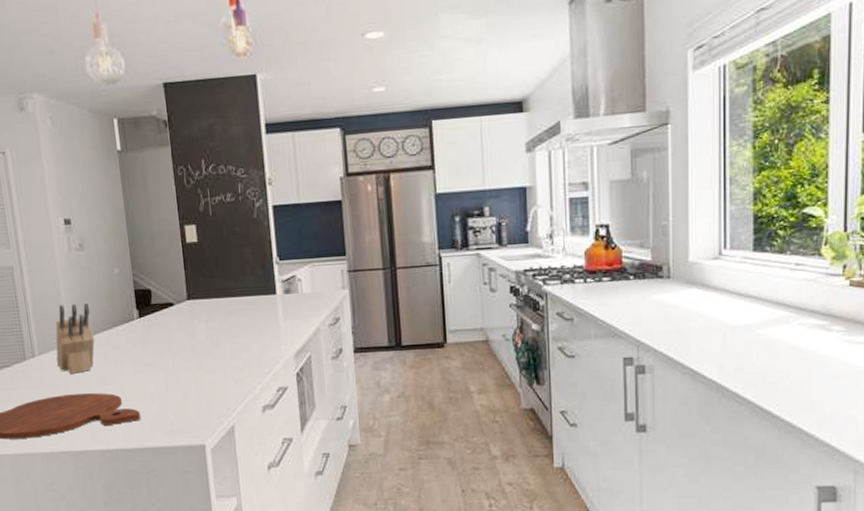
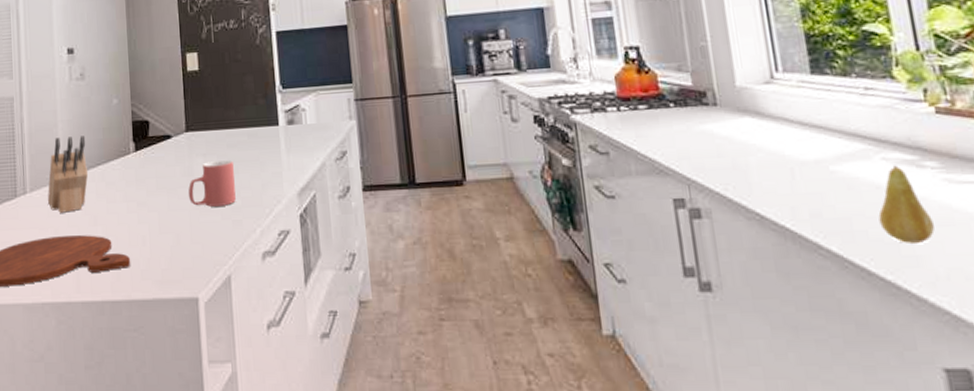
mug: none [192,326,237,367] -> present [189,160,236,207]
fruit: none [788,329,830,392] -> present [878,165,935,243]

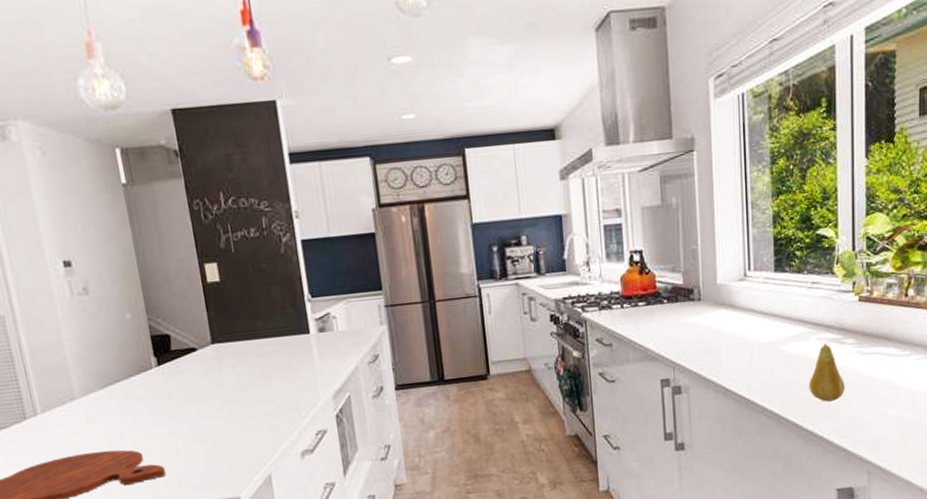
knife block: present [48,136,89,213] -> none [60,353,108,431]
mug: present [189,160,236,207] -> none [220,369,271,415]

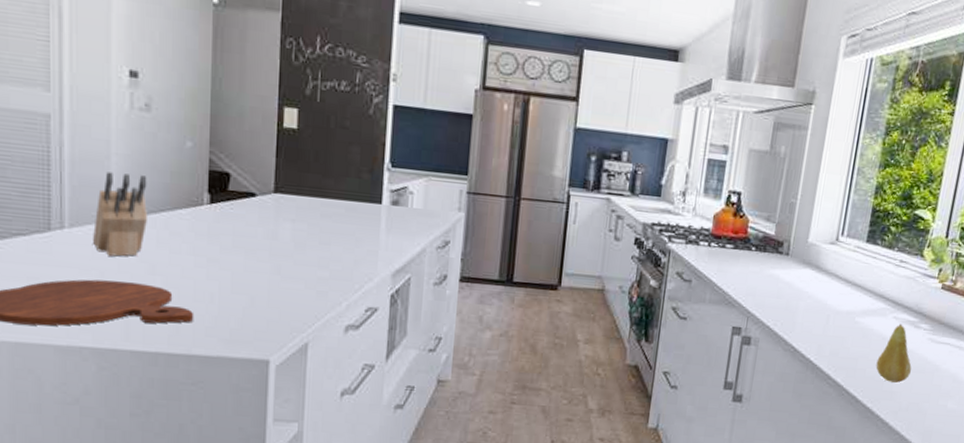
knife block: none [60,353,108,431] -> present [93,172,148,257]

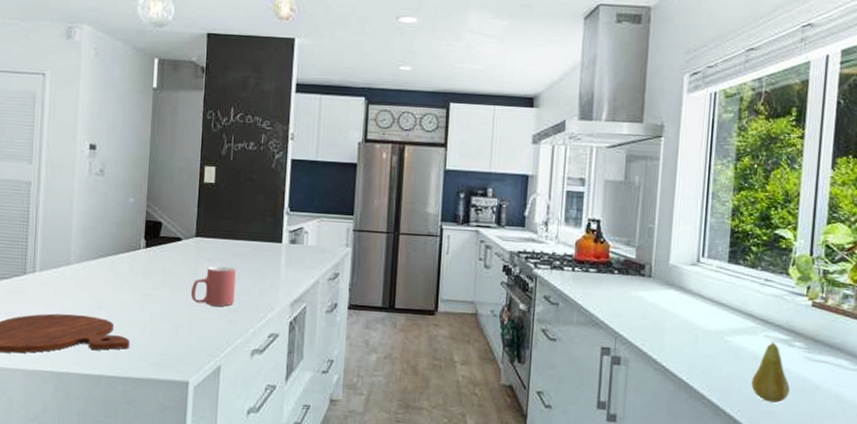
knife block: present [93,172,148,257] -> none [56,225,99,294]
mug: none [270,228,325,276] -> present [191,266,236,307]

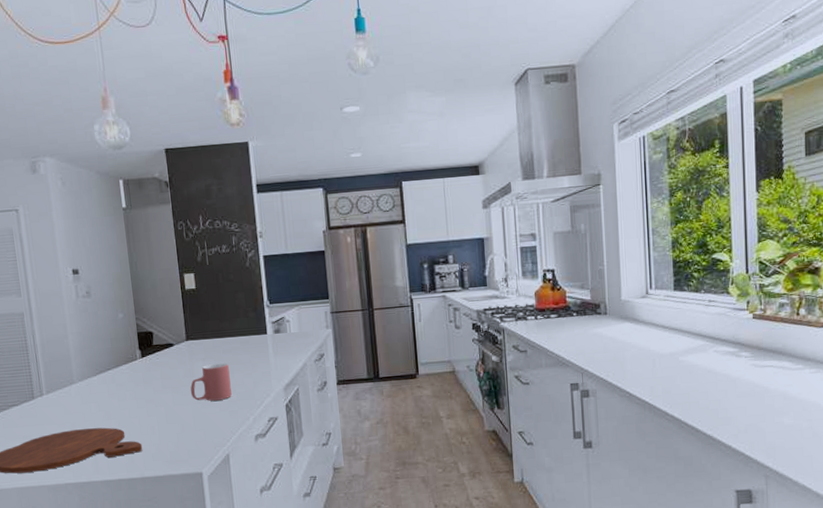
fruit: present [751,342,790,403] -> none [707,355,741,409]

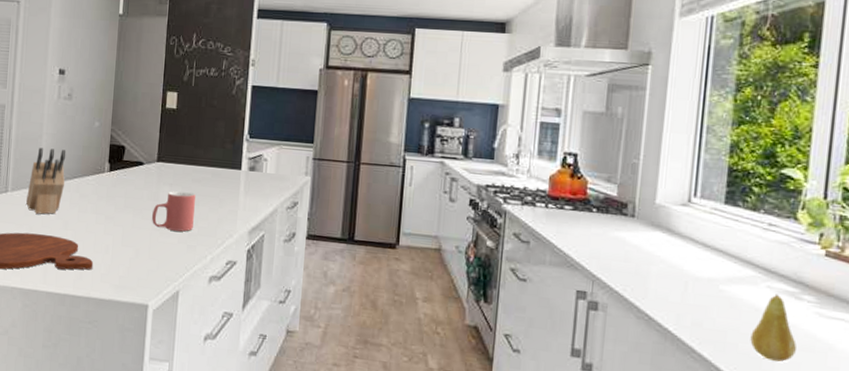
knife block: none [63,345,100,411] -> present [26,147,66,215]
fruit: none [707,355,741,409] -> present [750,294,797,362]

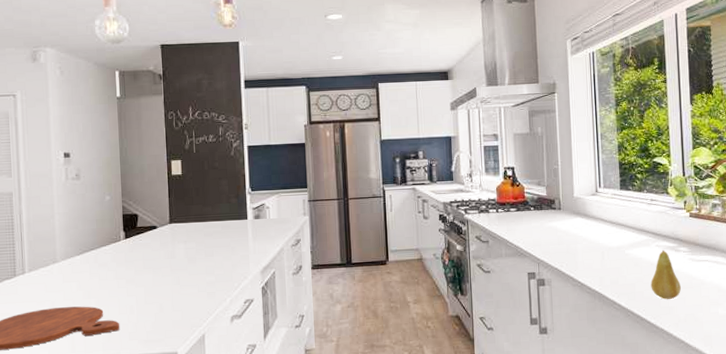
knife block: present [26,147,66,215] -> none [45,226,83,289]
mug: present [152,191,196,232] -> none [171,246,211,282]

